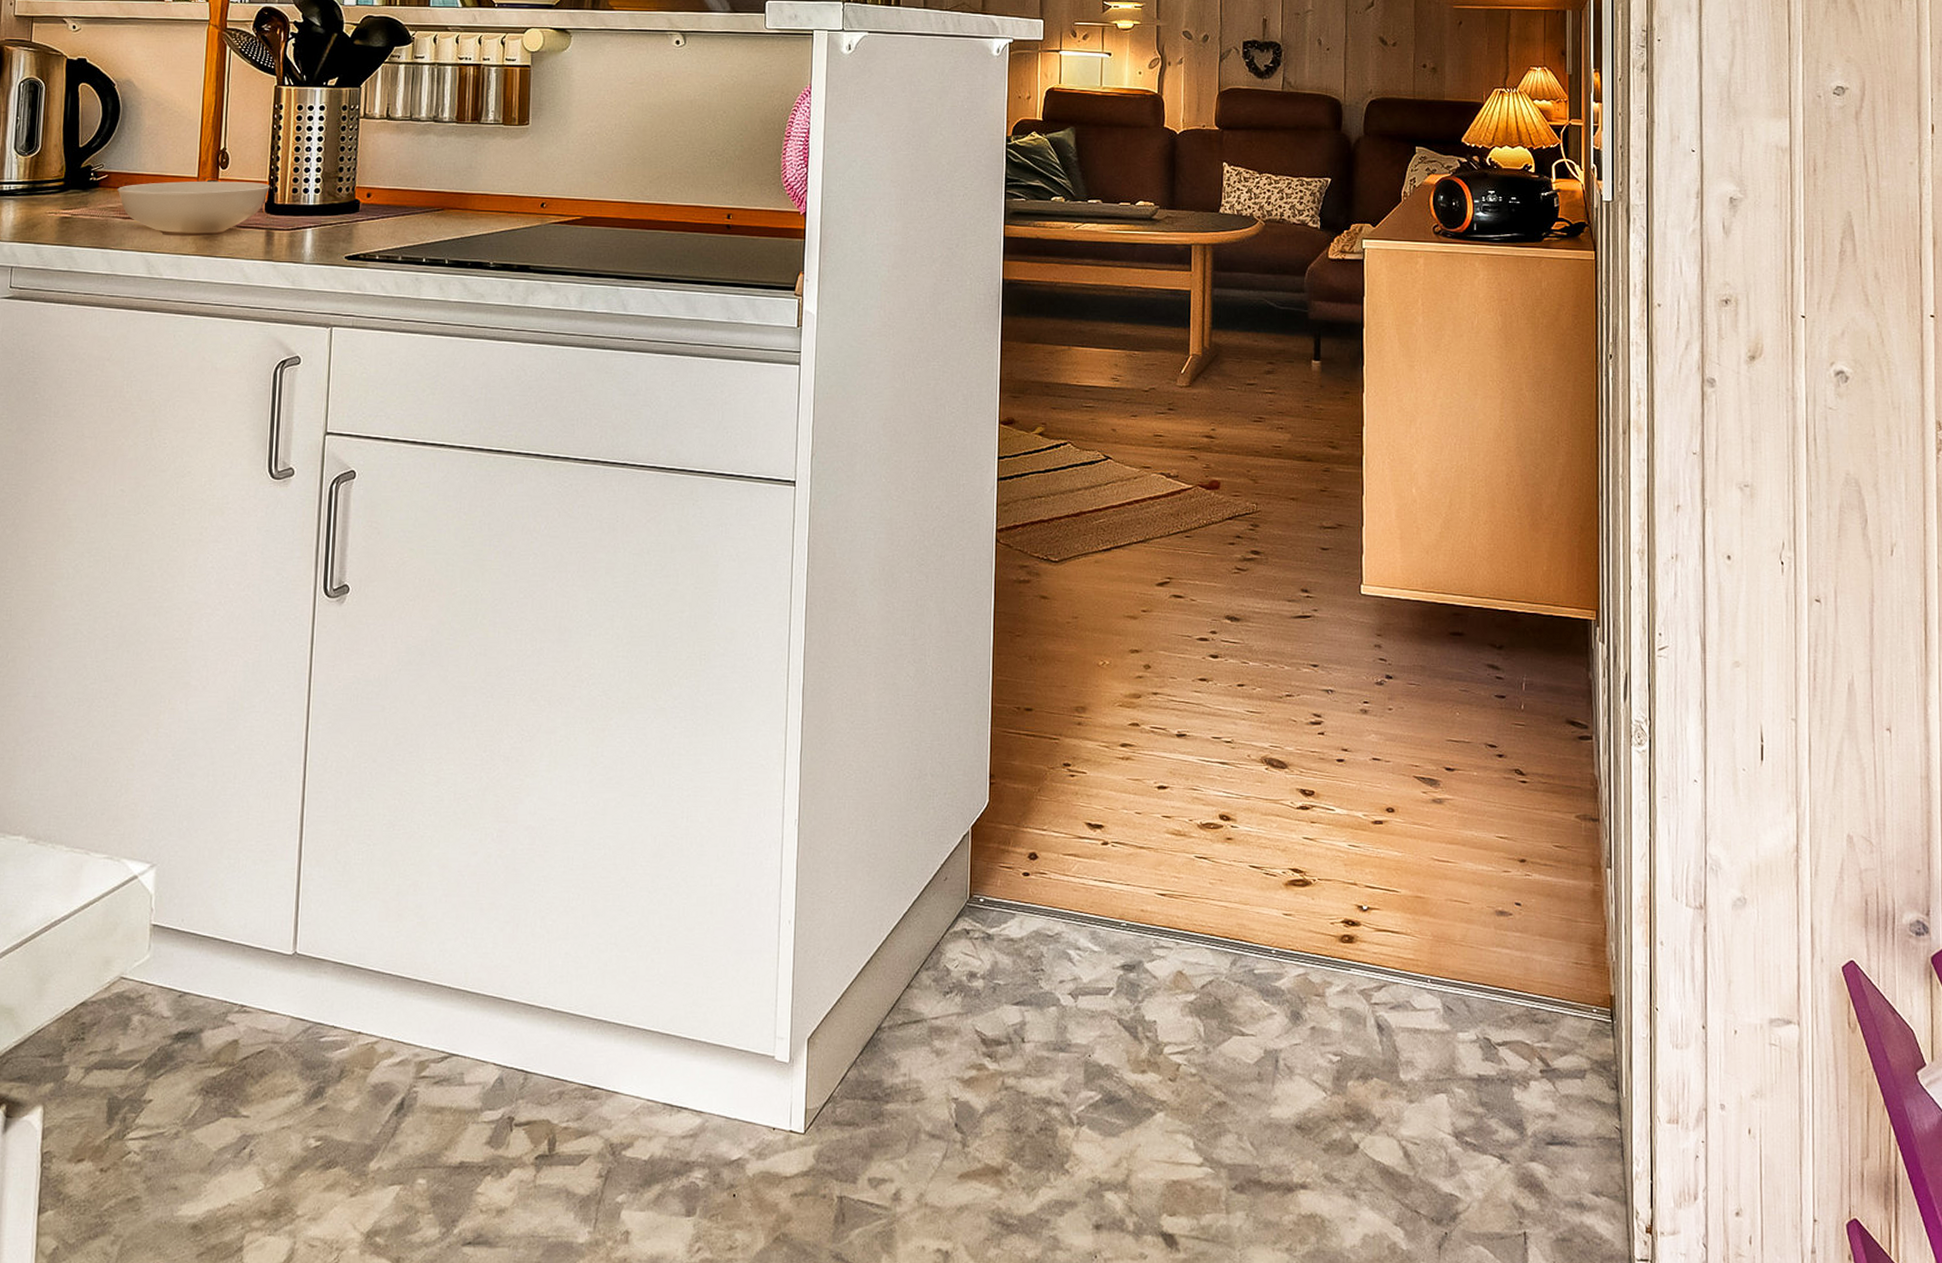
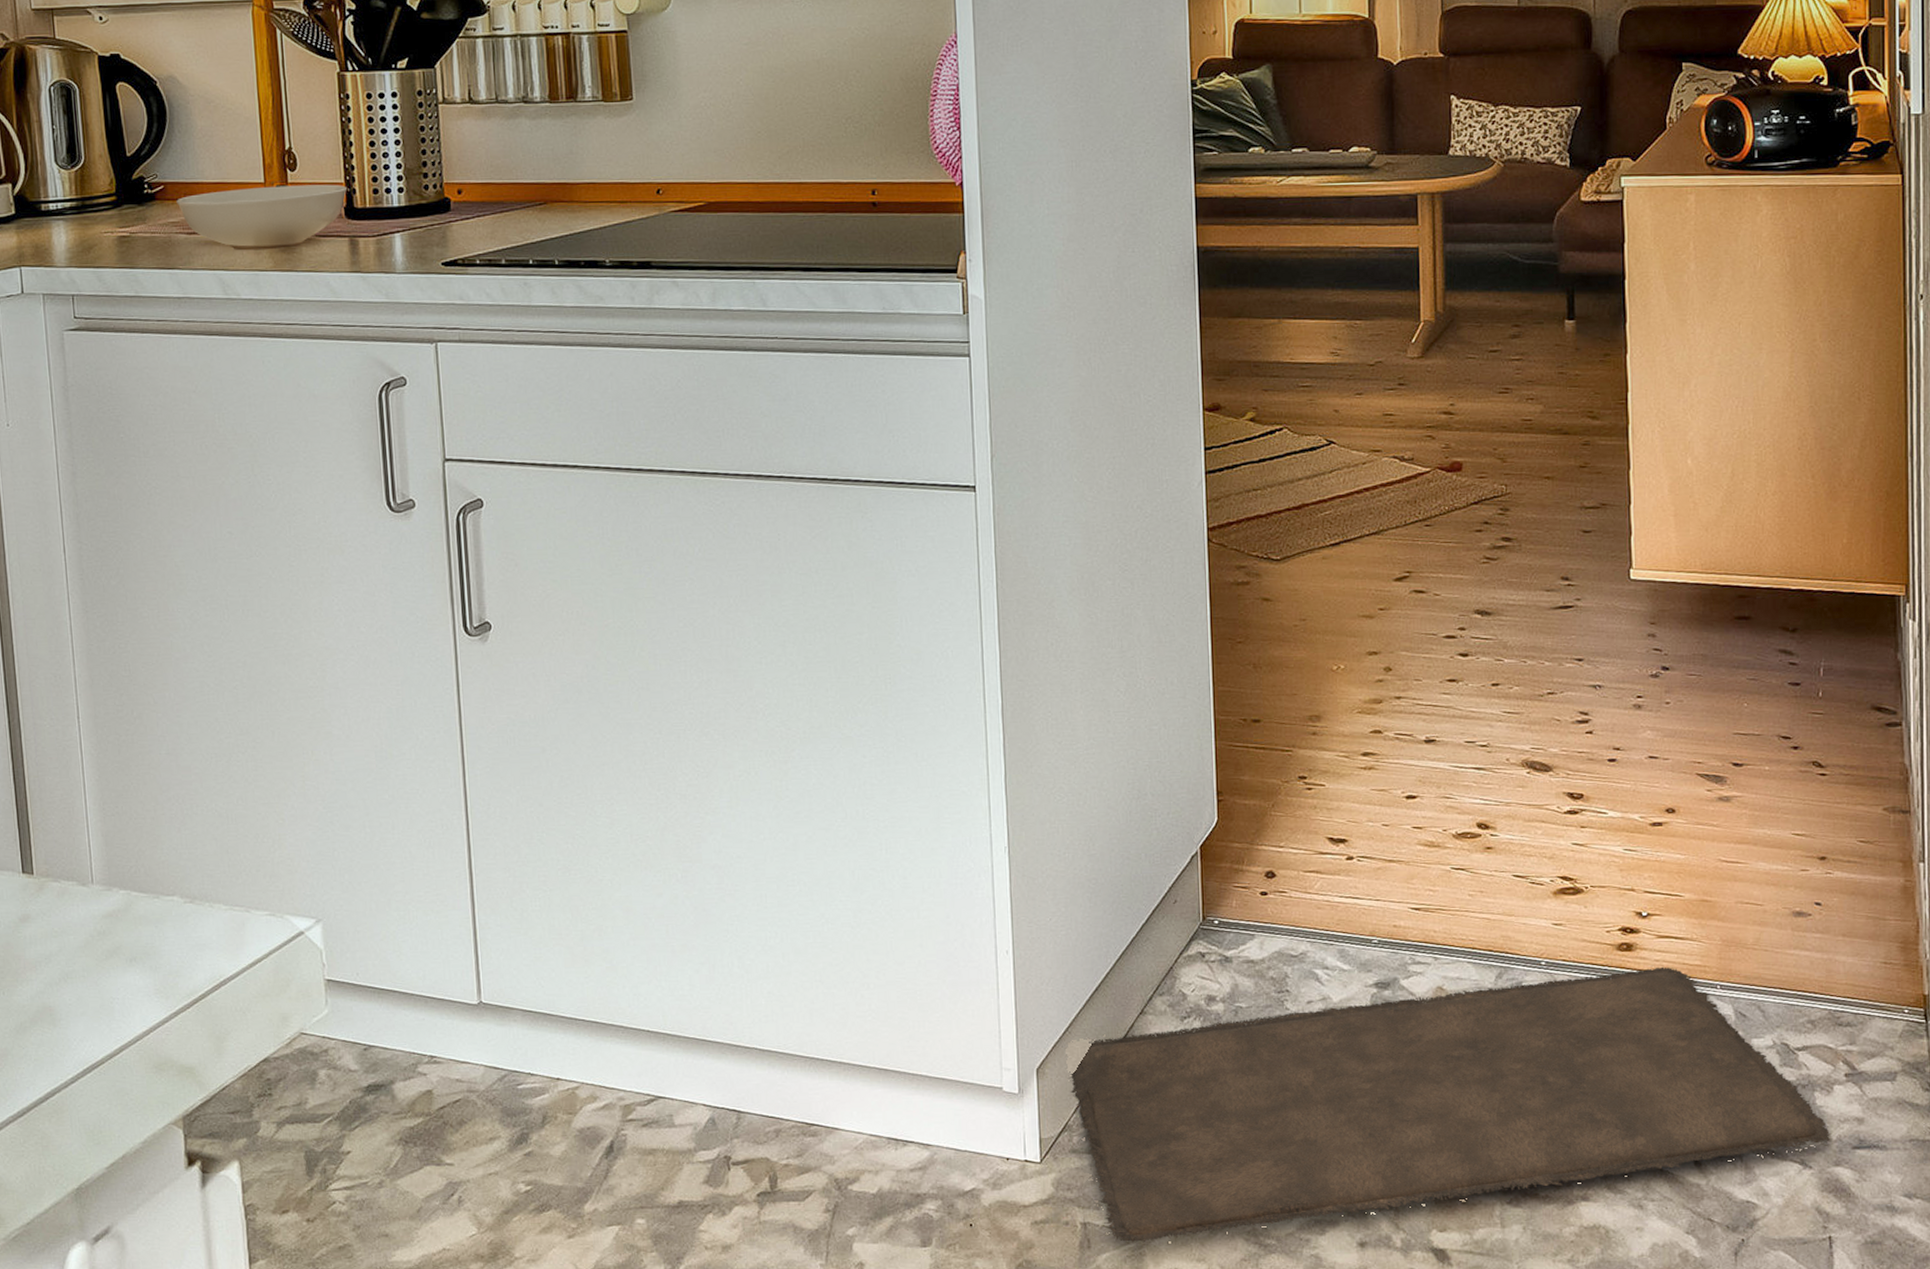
doormat: none [836,959,1530,1219] -> present [1068,966,1834,1243]

